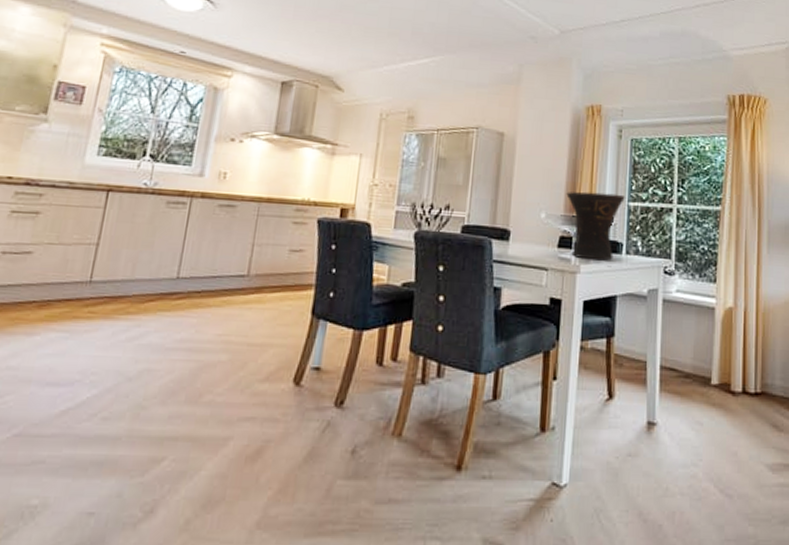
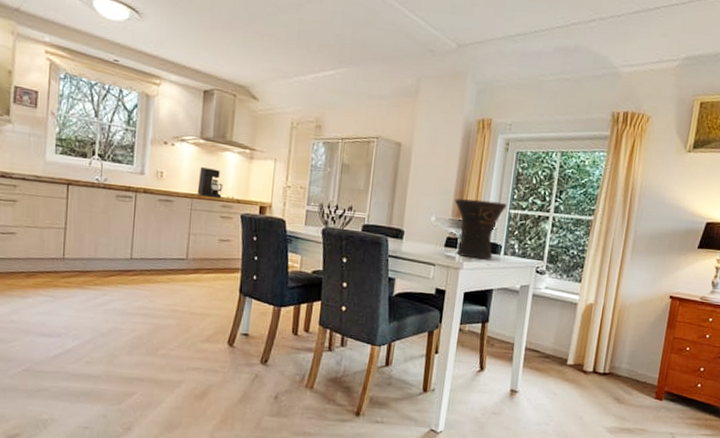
coffee maker: none [266,165,298,202] -> present [197,166,223,199]

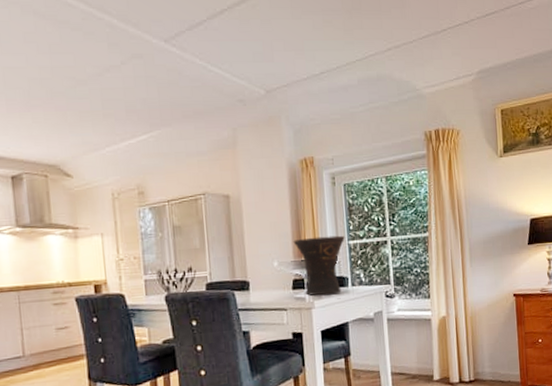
coffee maker: present [197,166,223,199] -> none [21,255,50,287]

